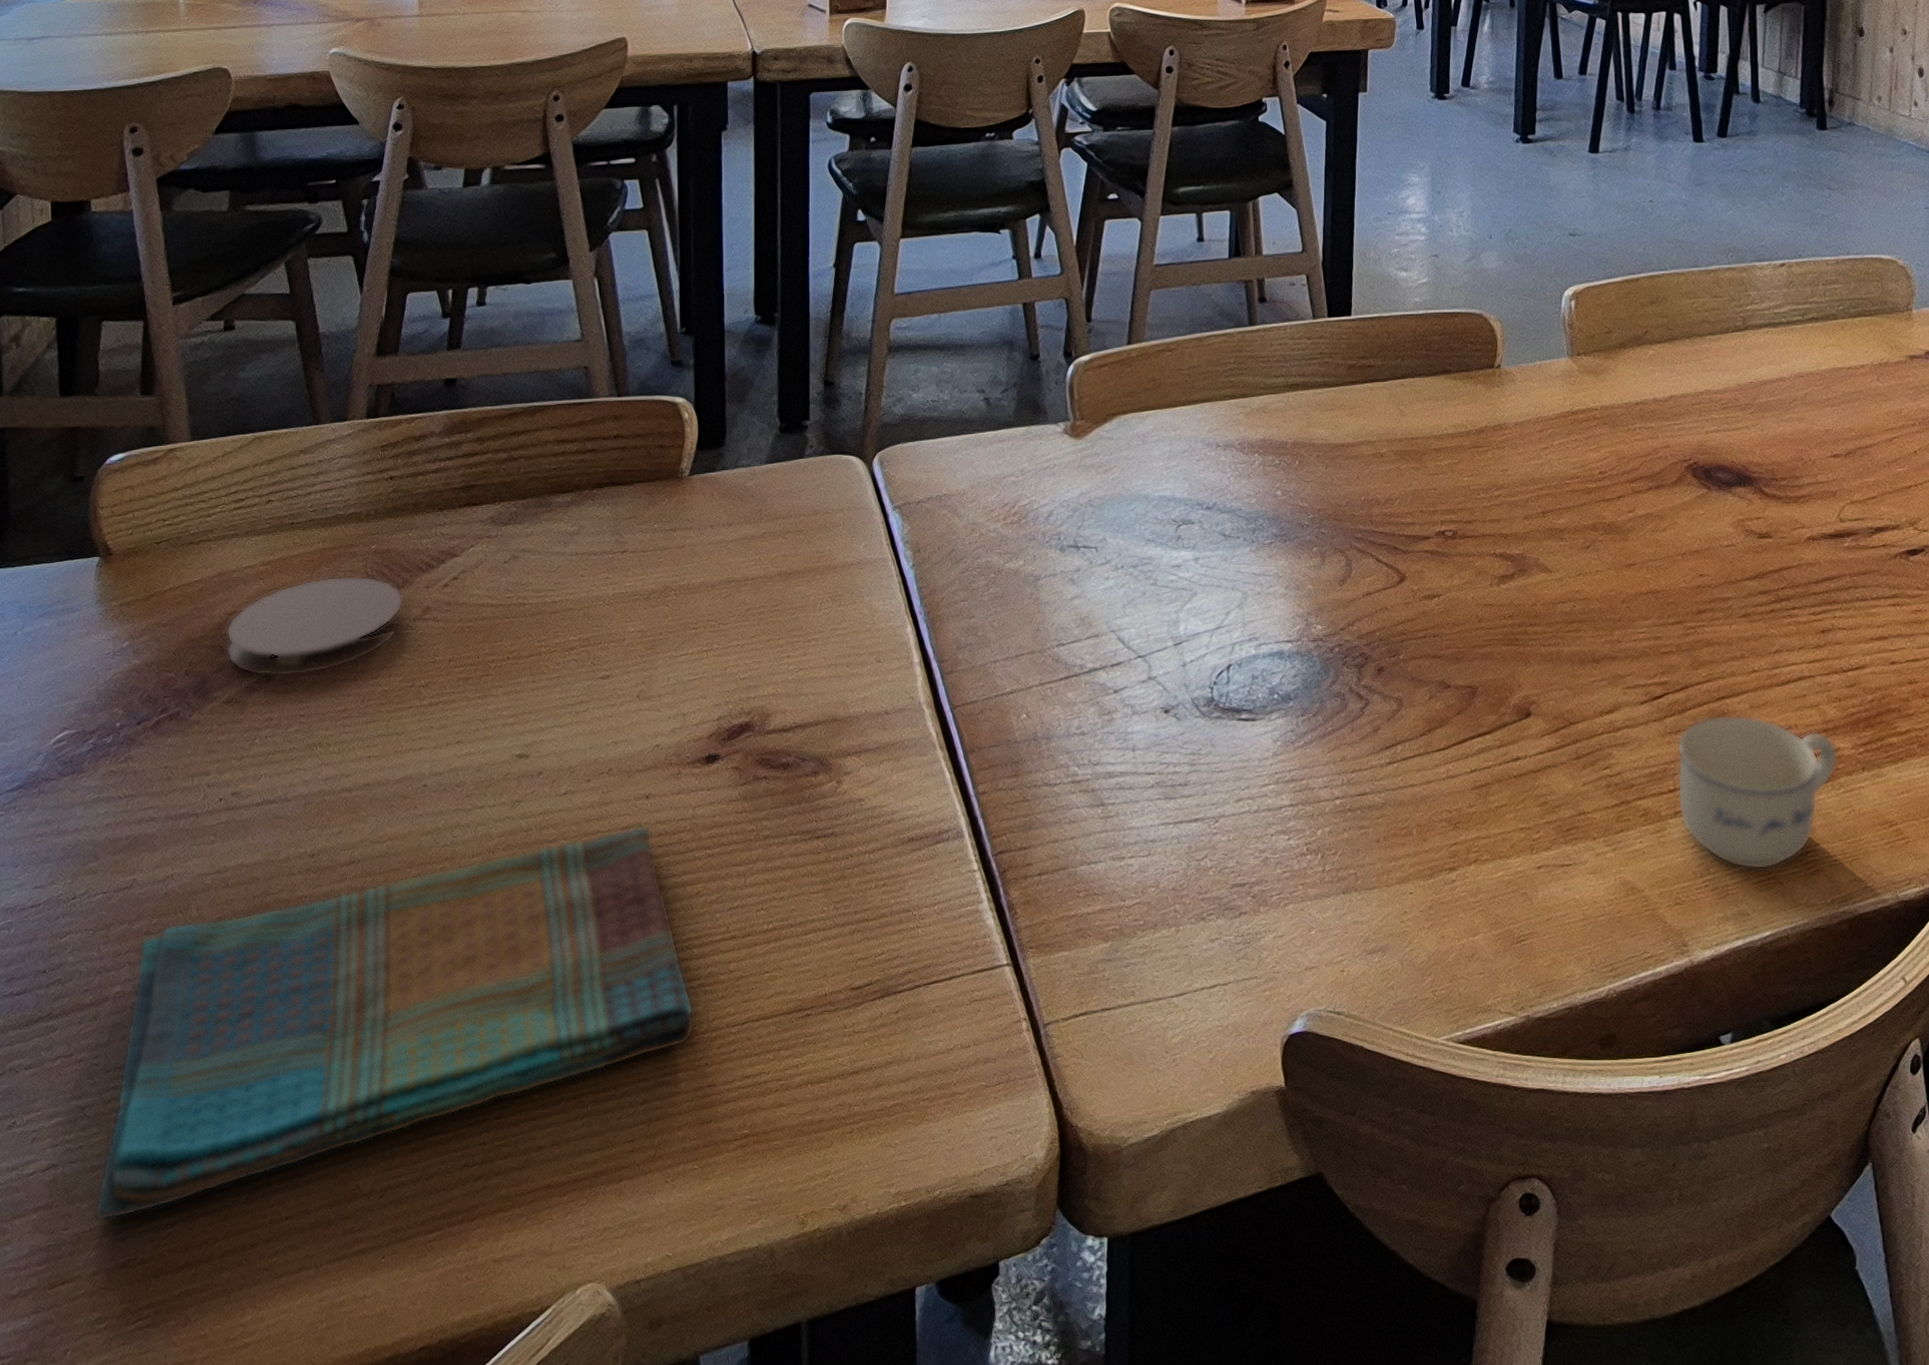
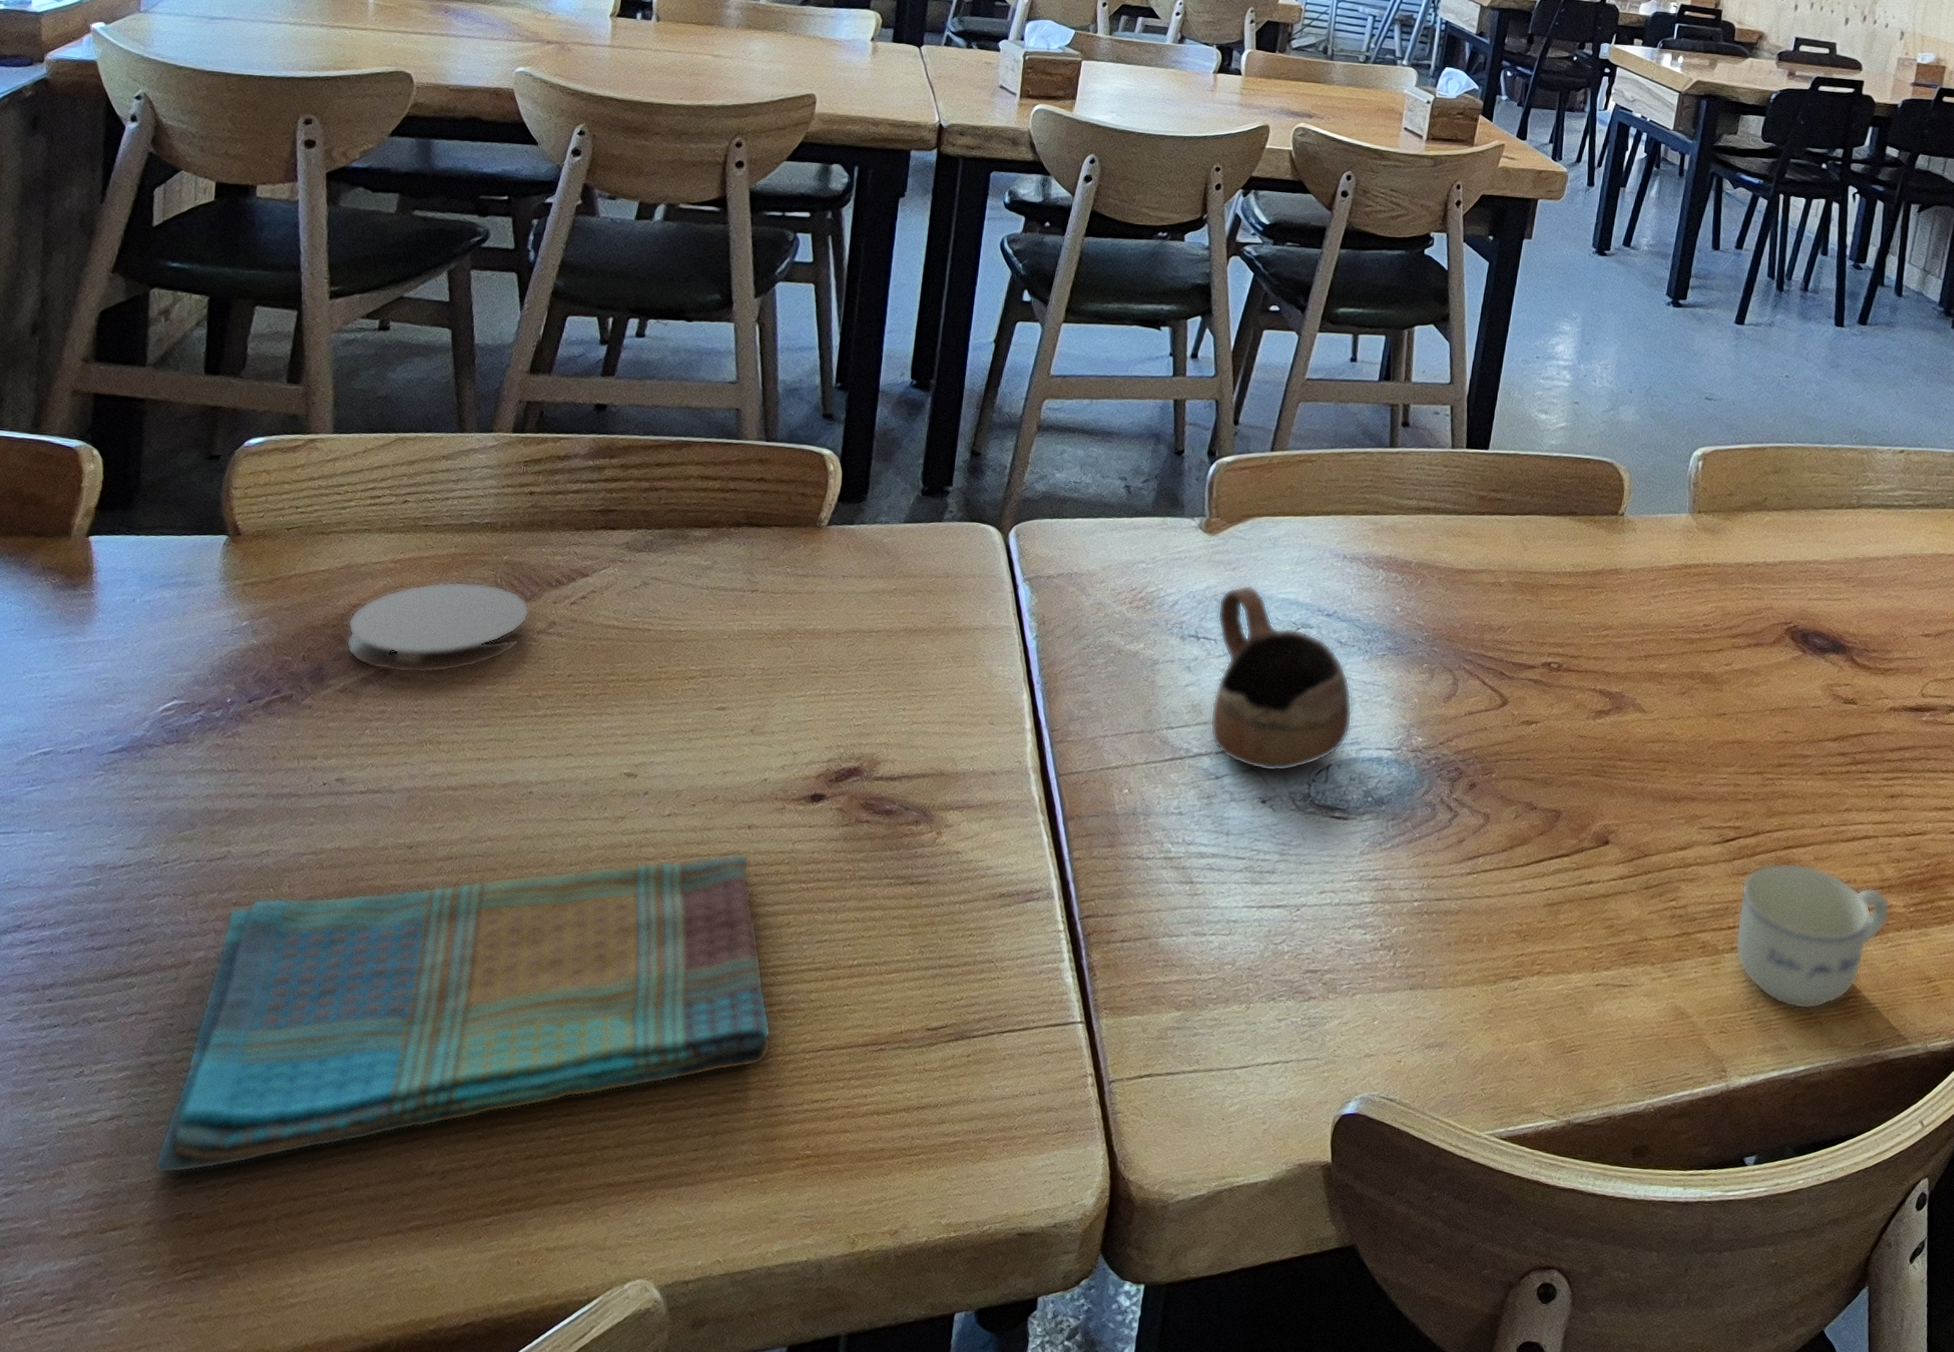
cup: none [1094,487,1247,679] -> present [1209,585,1353,772]

